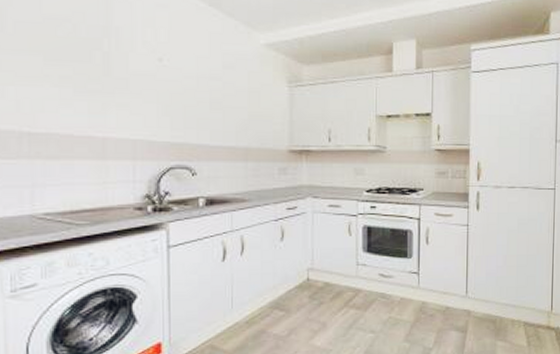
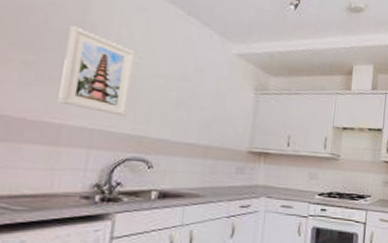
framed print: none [97,33,163,124] -> present [58,25,135,117]

